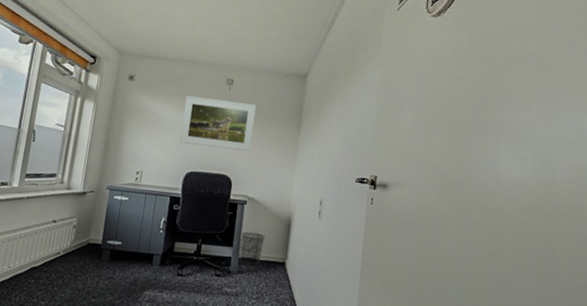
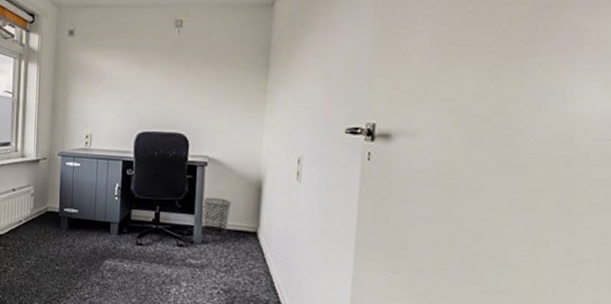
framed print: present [179,95,256,151] -> none [127,46,212,104]

